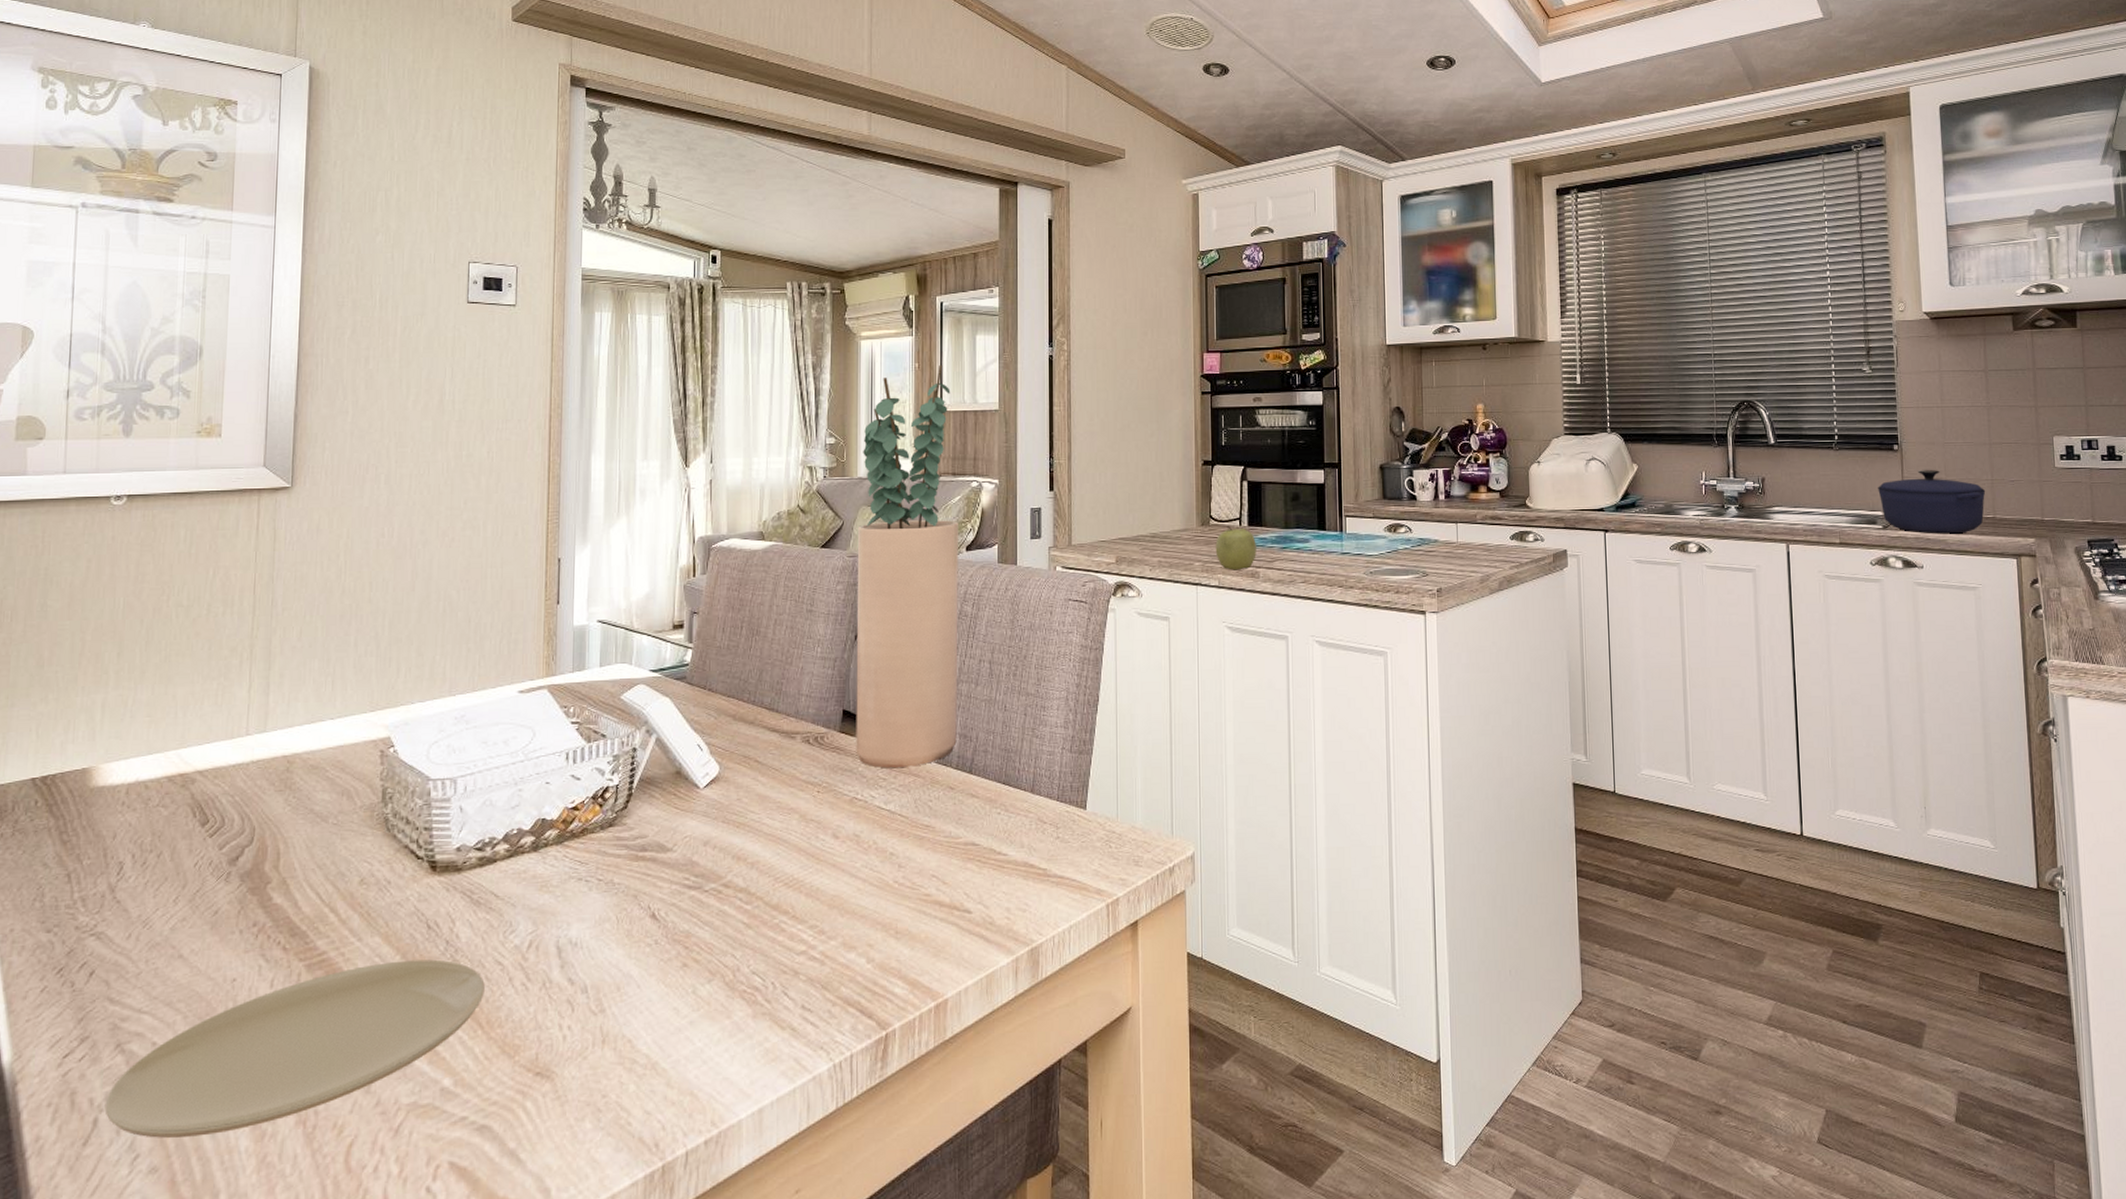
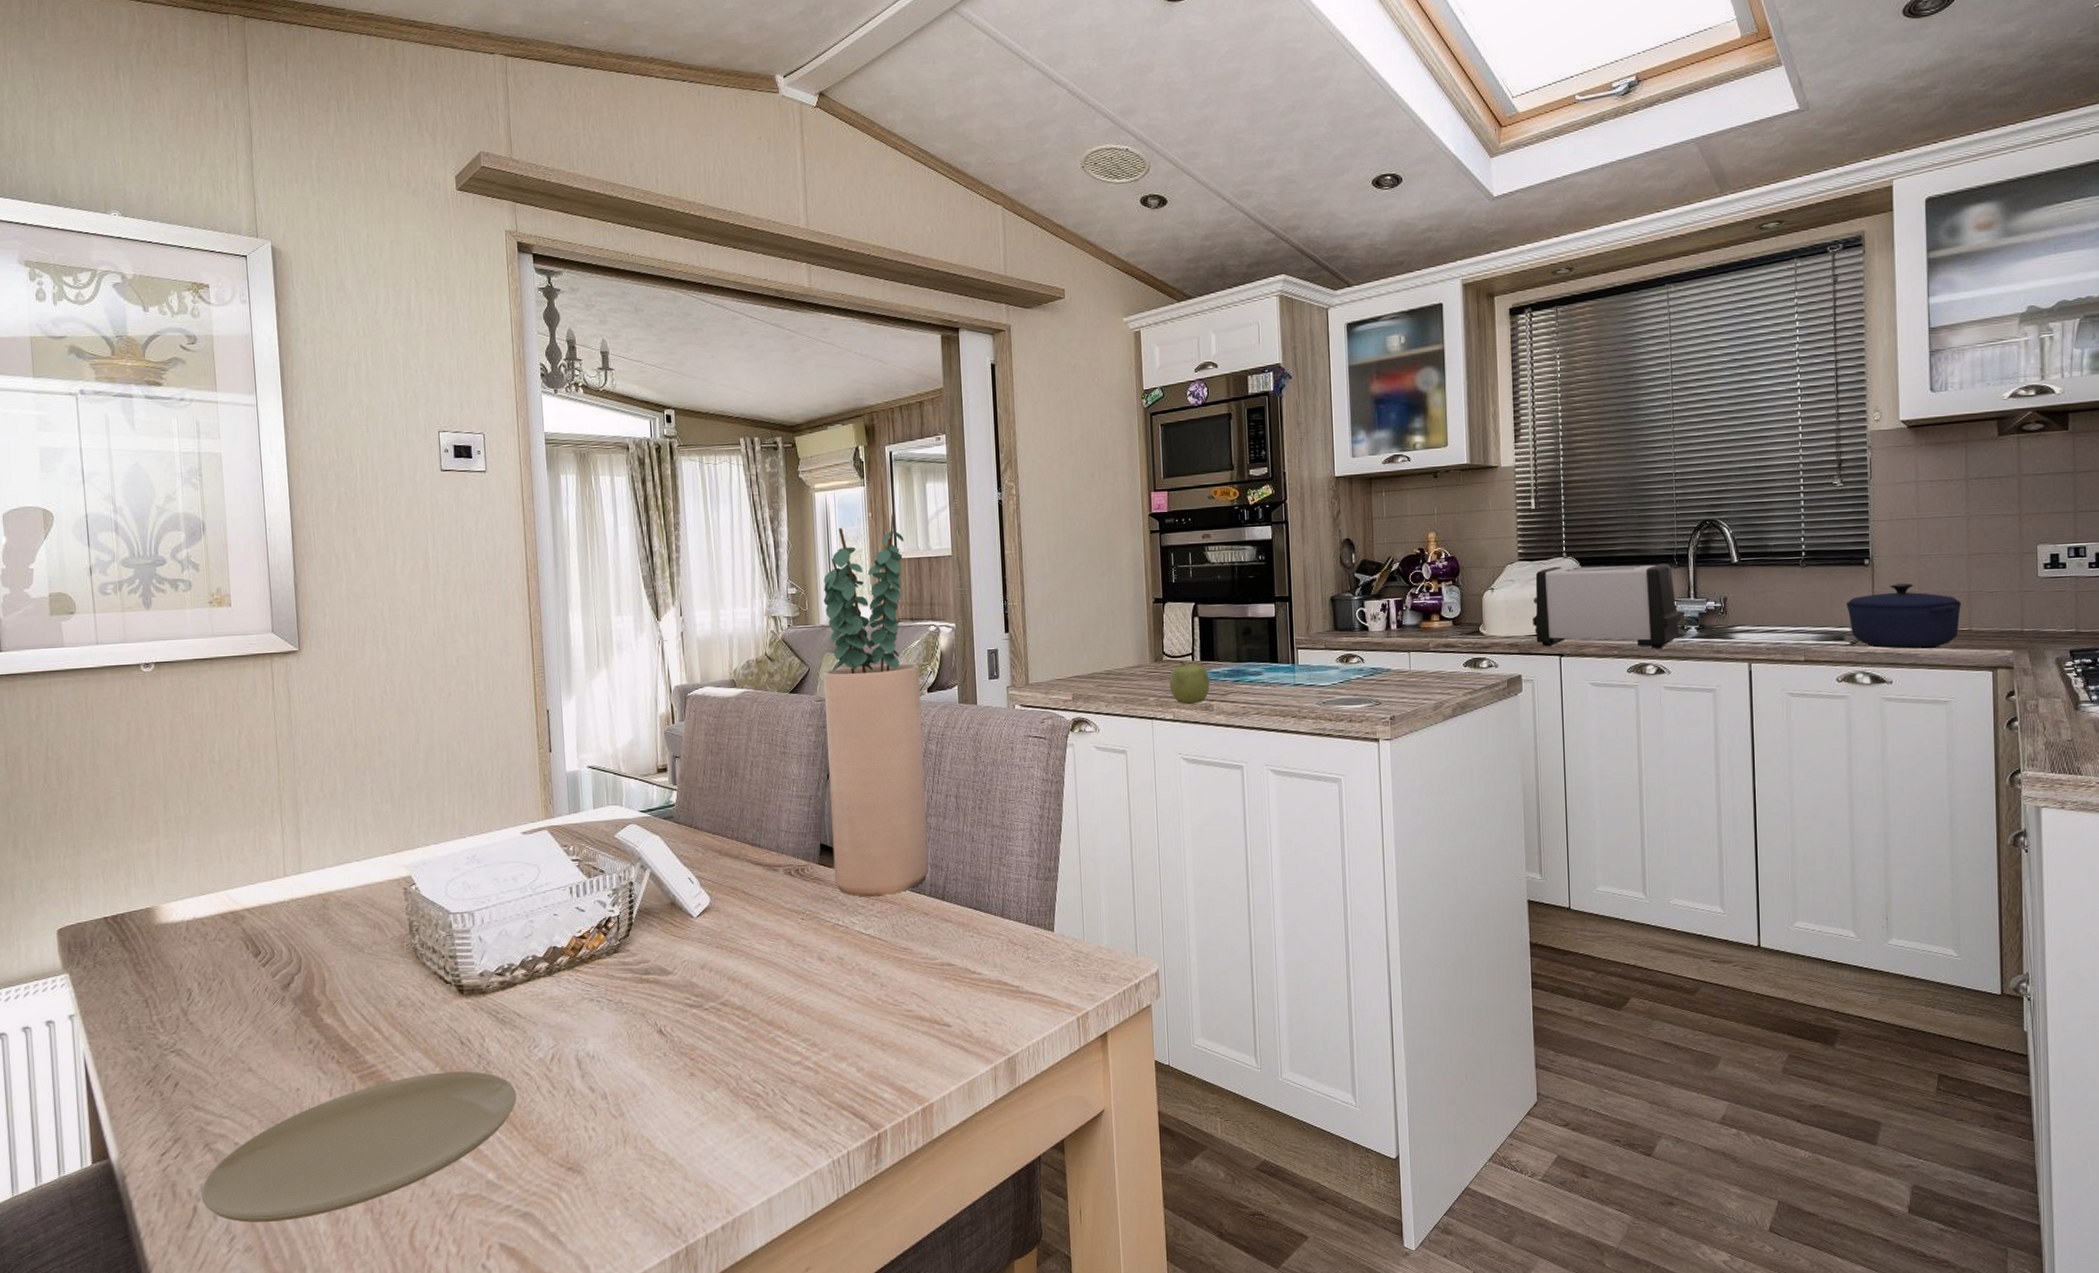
toaster: none [1578,442,1722,526] -> present [1533,563,1682,648]

